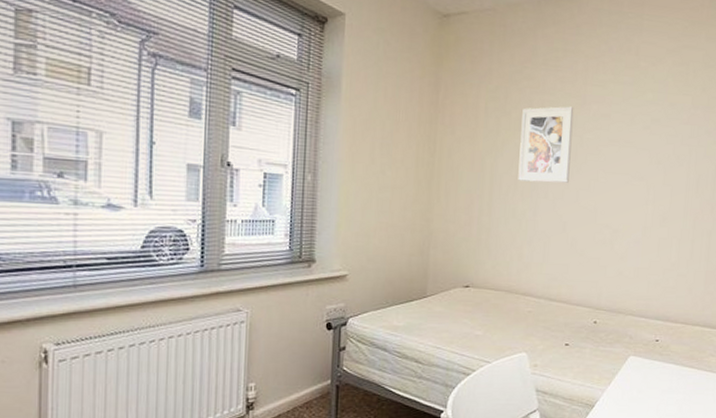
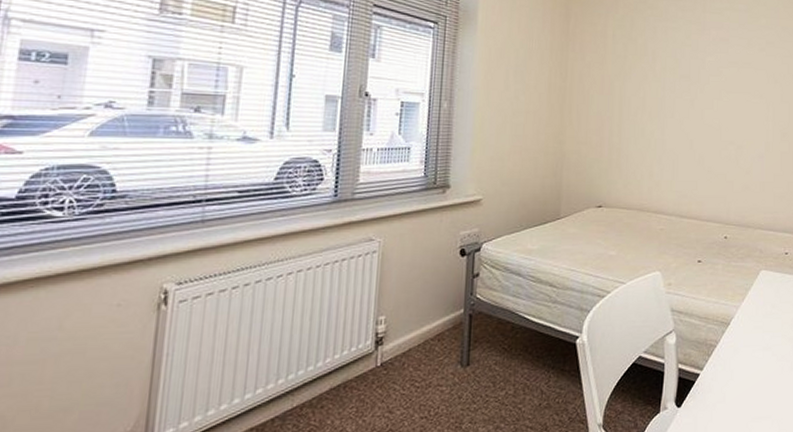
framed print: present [518,106,574,183] -> none [645,32,695,103]

